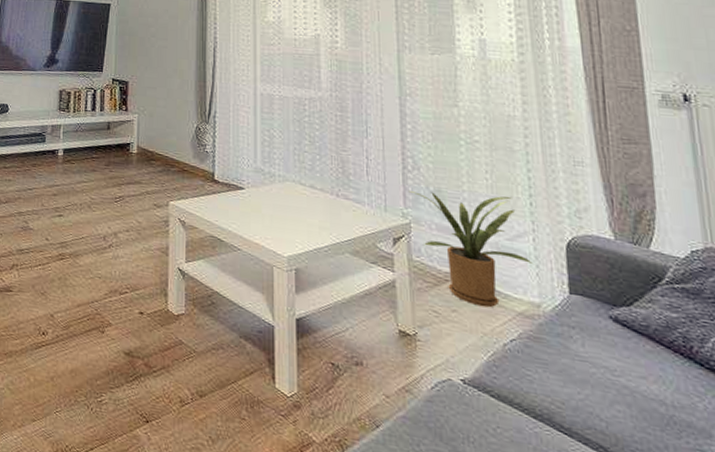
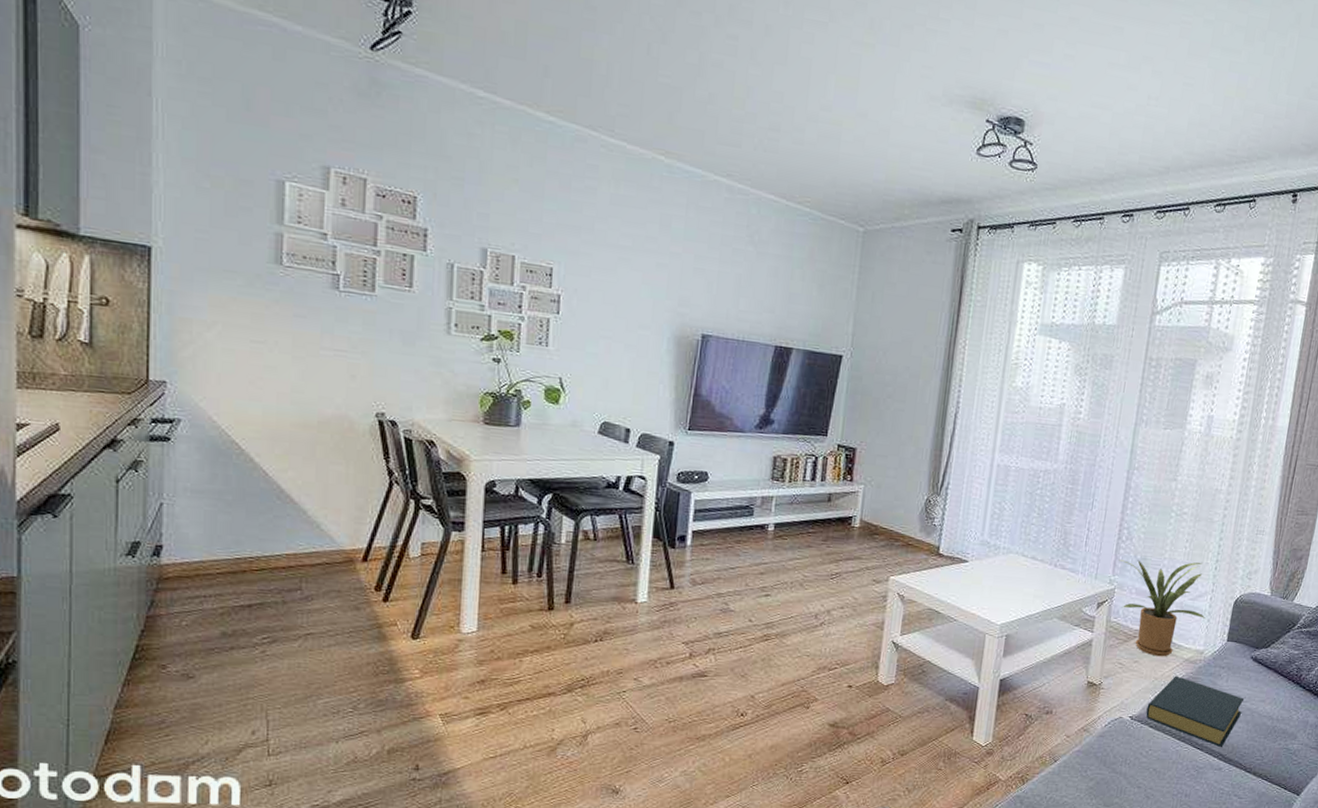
hardback book: none [481,332,617,436] -> present [1146,675,1245,747]

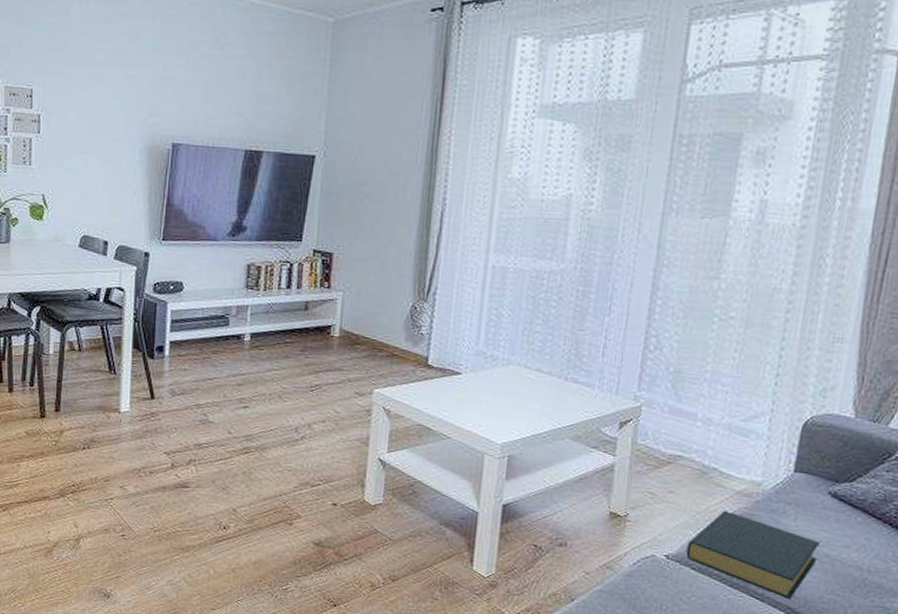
house plant: present [1118,560,1207,657] -> none [645,373,765,488]

